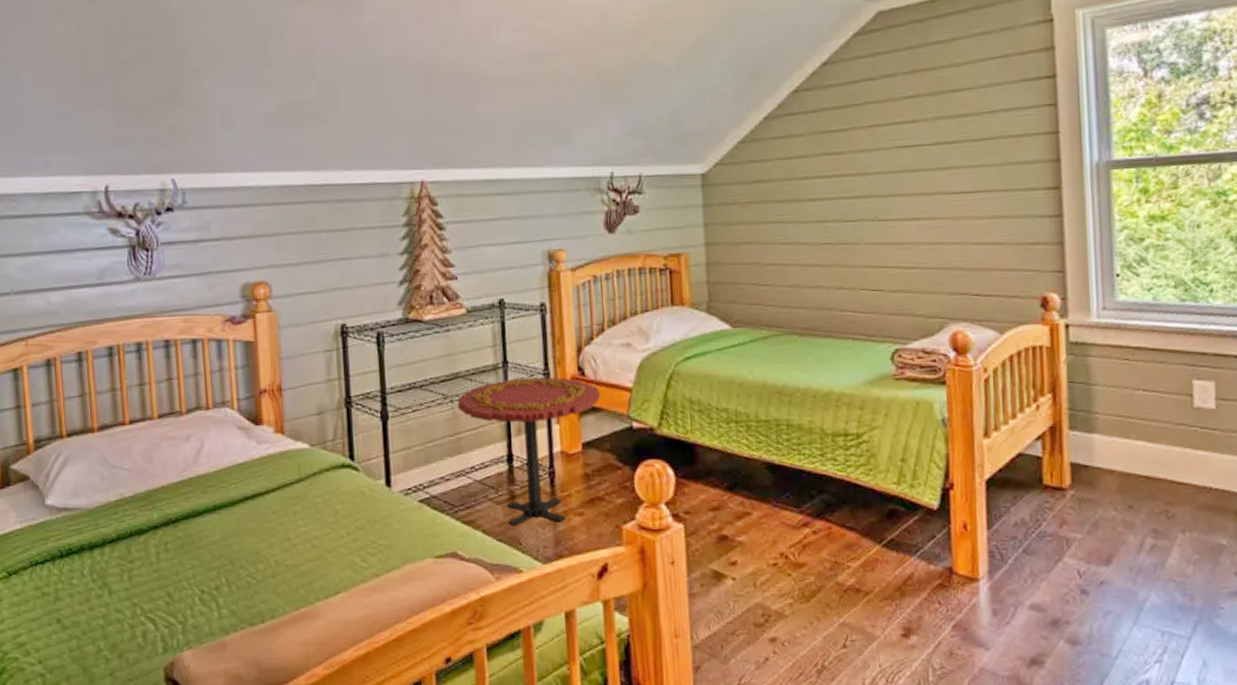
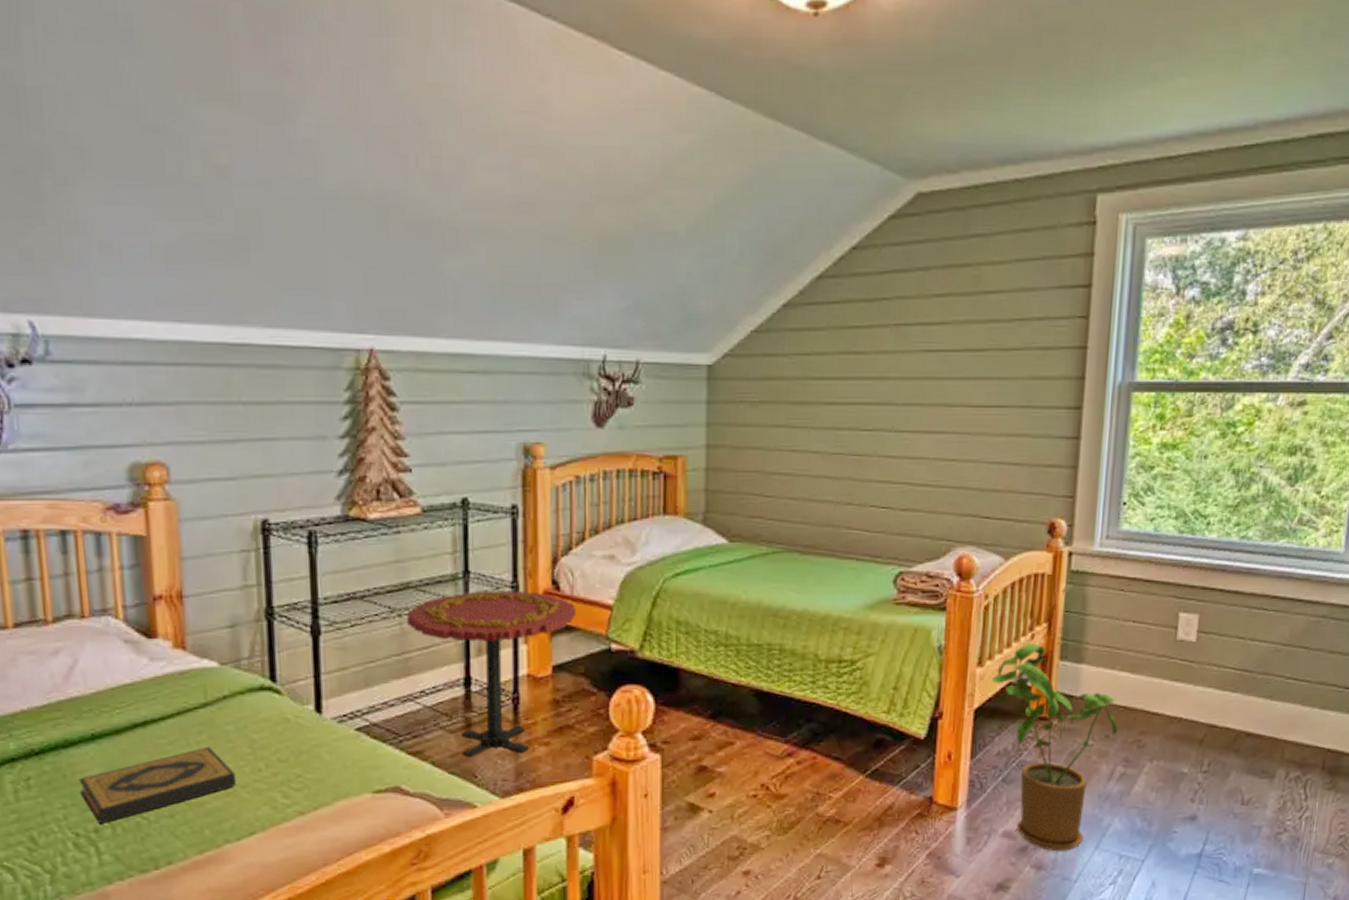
hardback book: none [203,516,325,582] -> present [78,746,237,824]
house plant: none [1000,414,1142,626] -> present [992,643,1119,852]

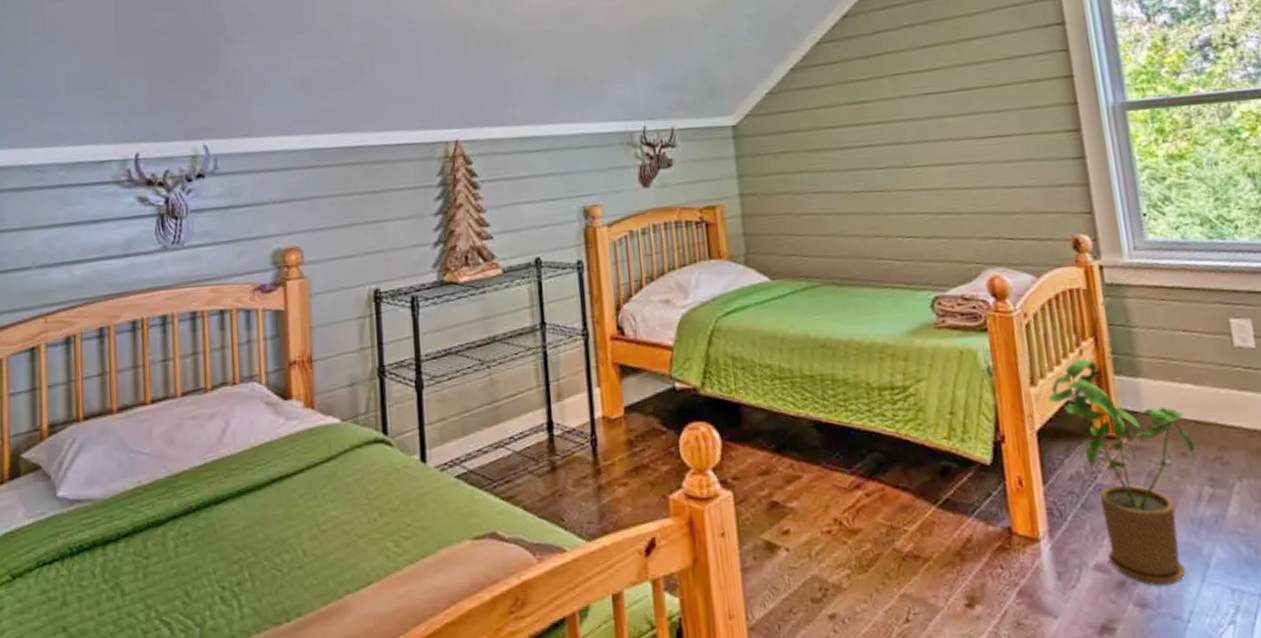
hardback book: present [78,746,237,824] -> none [226,498,356,577]
side table: present [407,590,576,758] -> none [495,337,641,501]

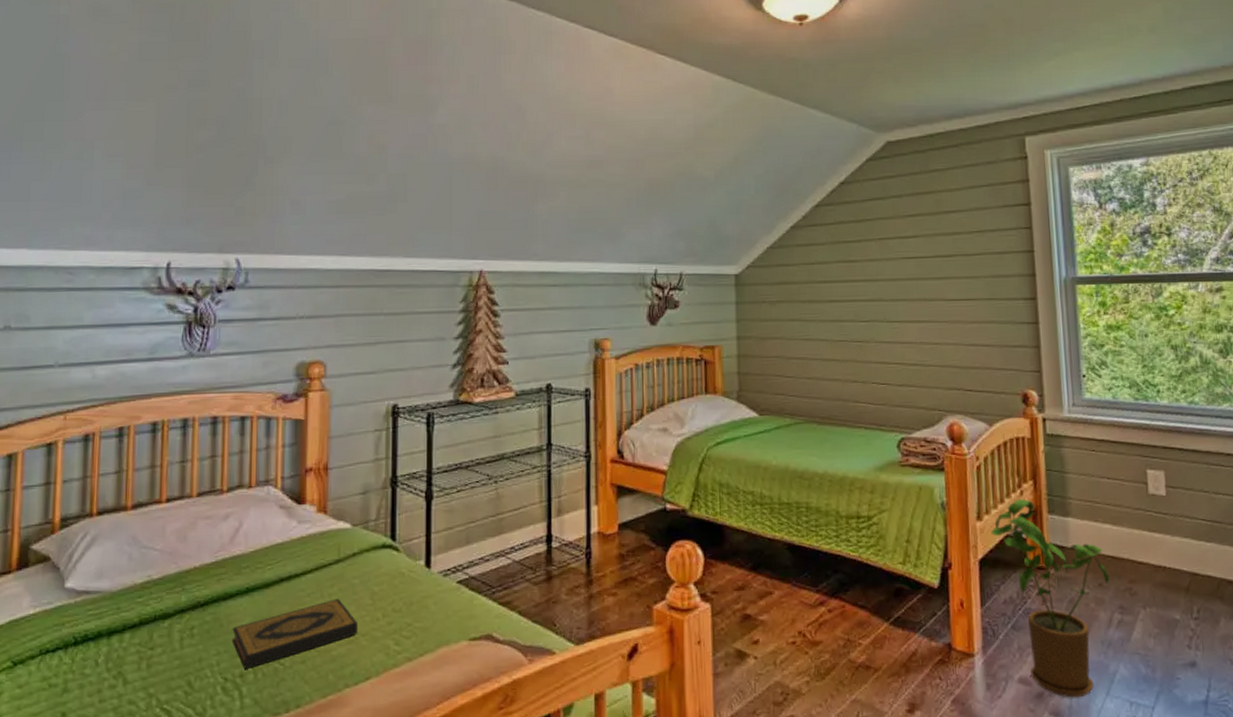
hardback book: none [226,498,356,577] -> present [232,598,359,669]

